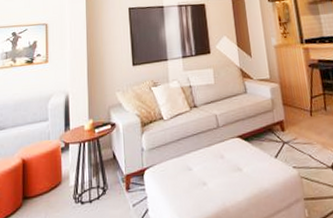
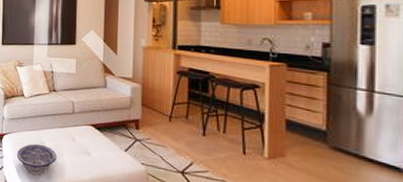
decorative bowl: none [162,171,207,209] -> present [16,143,57,175]

